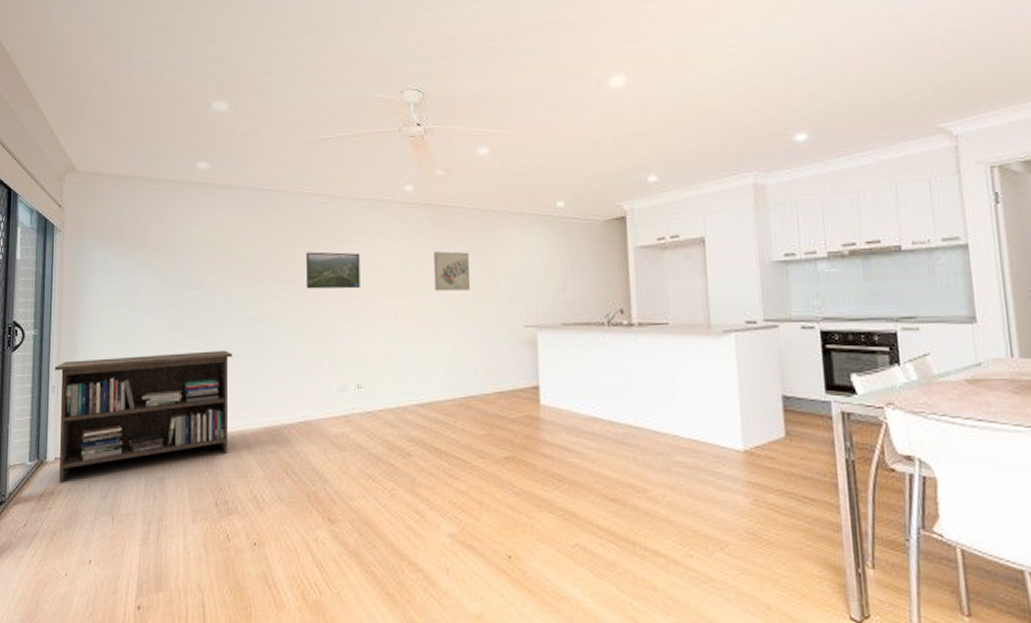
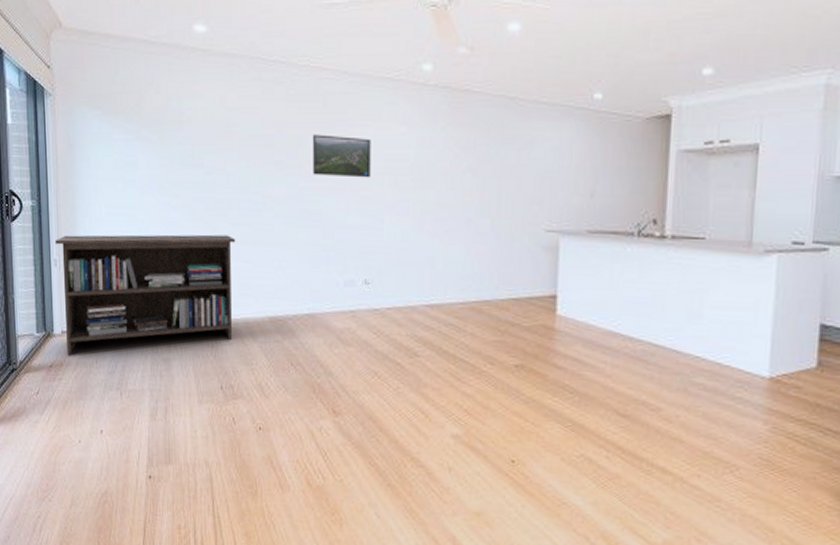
wall art: present [434,251,469,292] -> none [451,143,490,188]

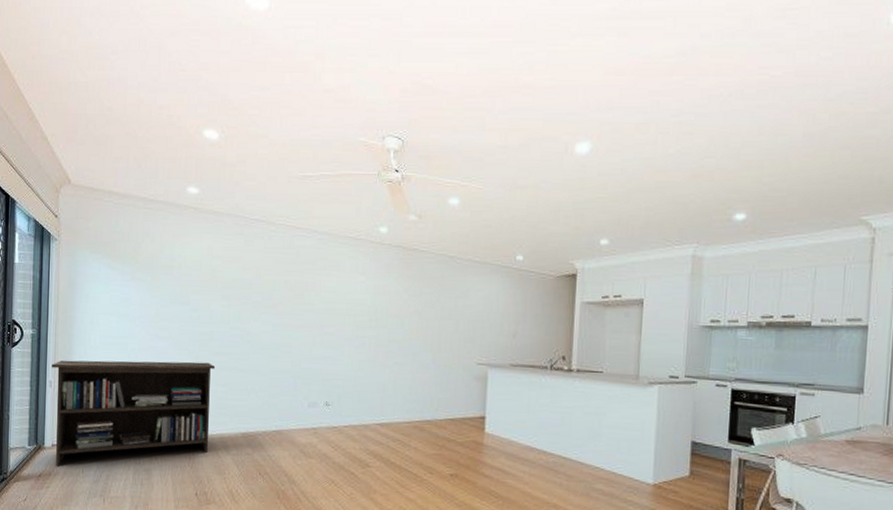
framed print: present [313,134,371,178] -> none [285,280,335,318]

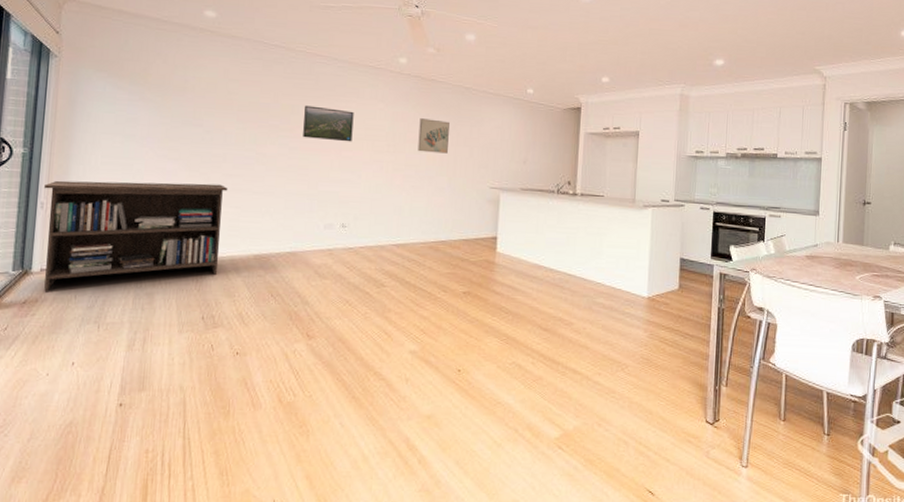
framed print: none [285,280,335,318] -> present [303,105,354,142]
wall art: none [400,291,433,328] -> present [417,118,450,154]

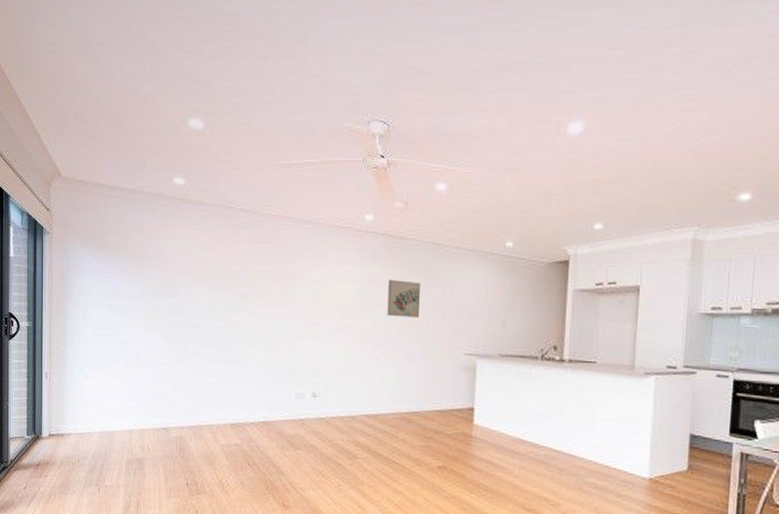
storage cabinet: present [44,180,228,292] -> none [47,352,204,456]
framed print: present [303,105,354,142] -> none [271,271,321,308]

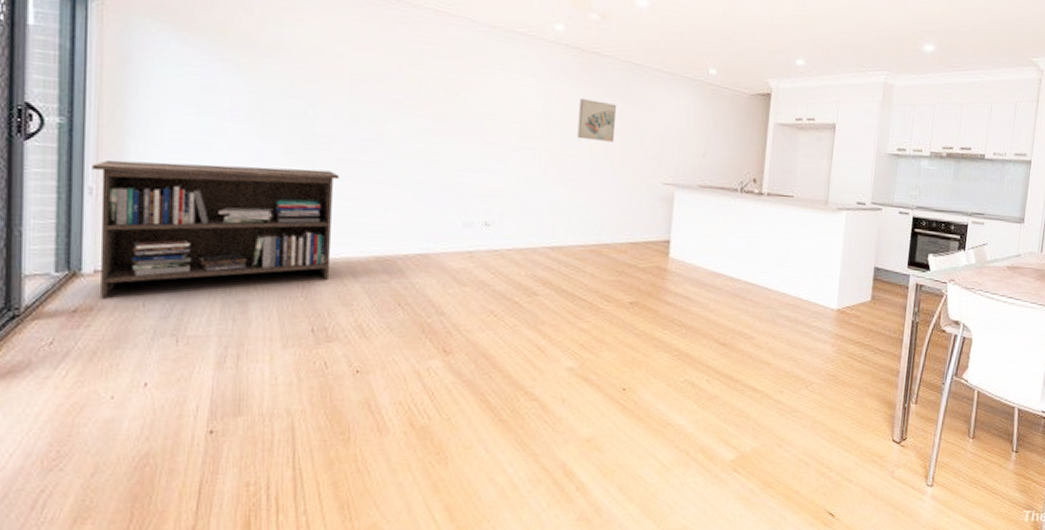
storage cabinet: none [47,352,204,456] -> present [92,160,340,299]

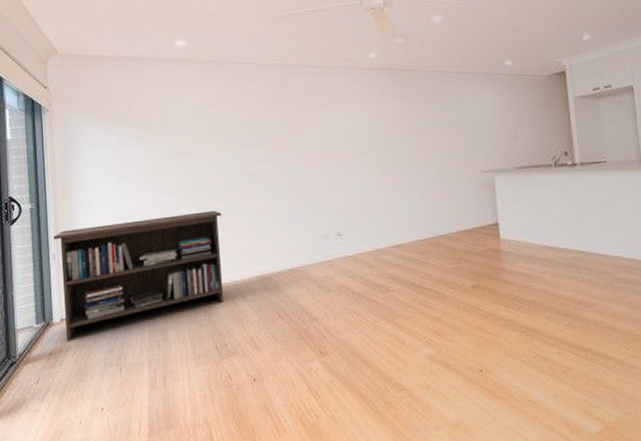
wall art: present [577,99,616,142] -> none [399,109,433,146]

